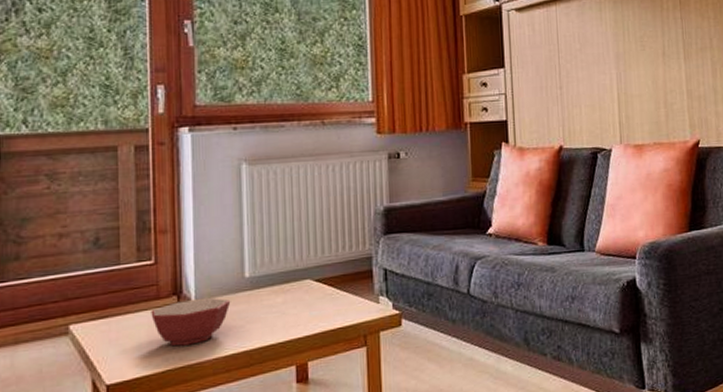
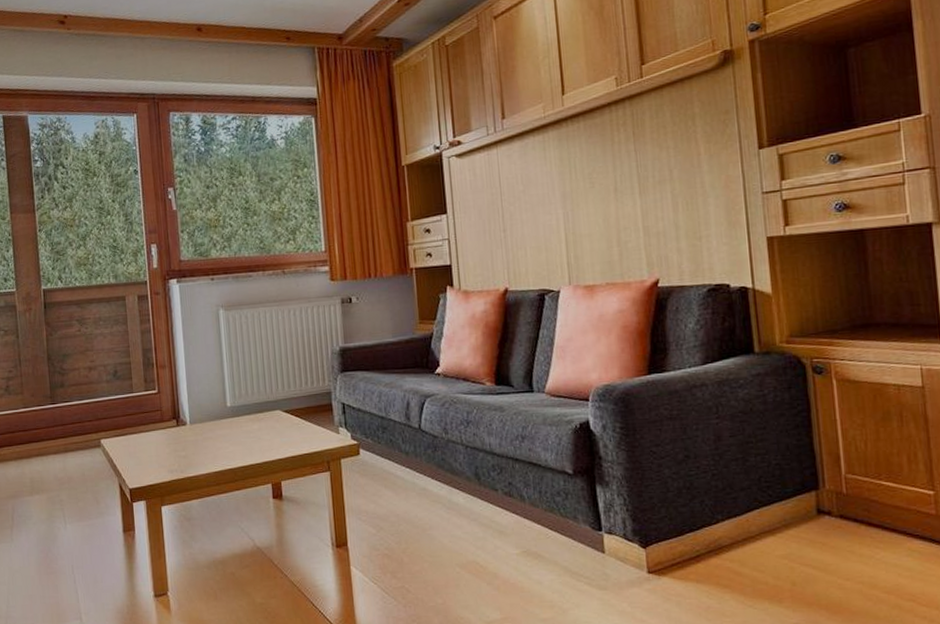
bowl: present [151,297,231,347] -> none [157,422,217,461]

